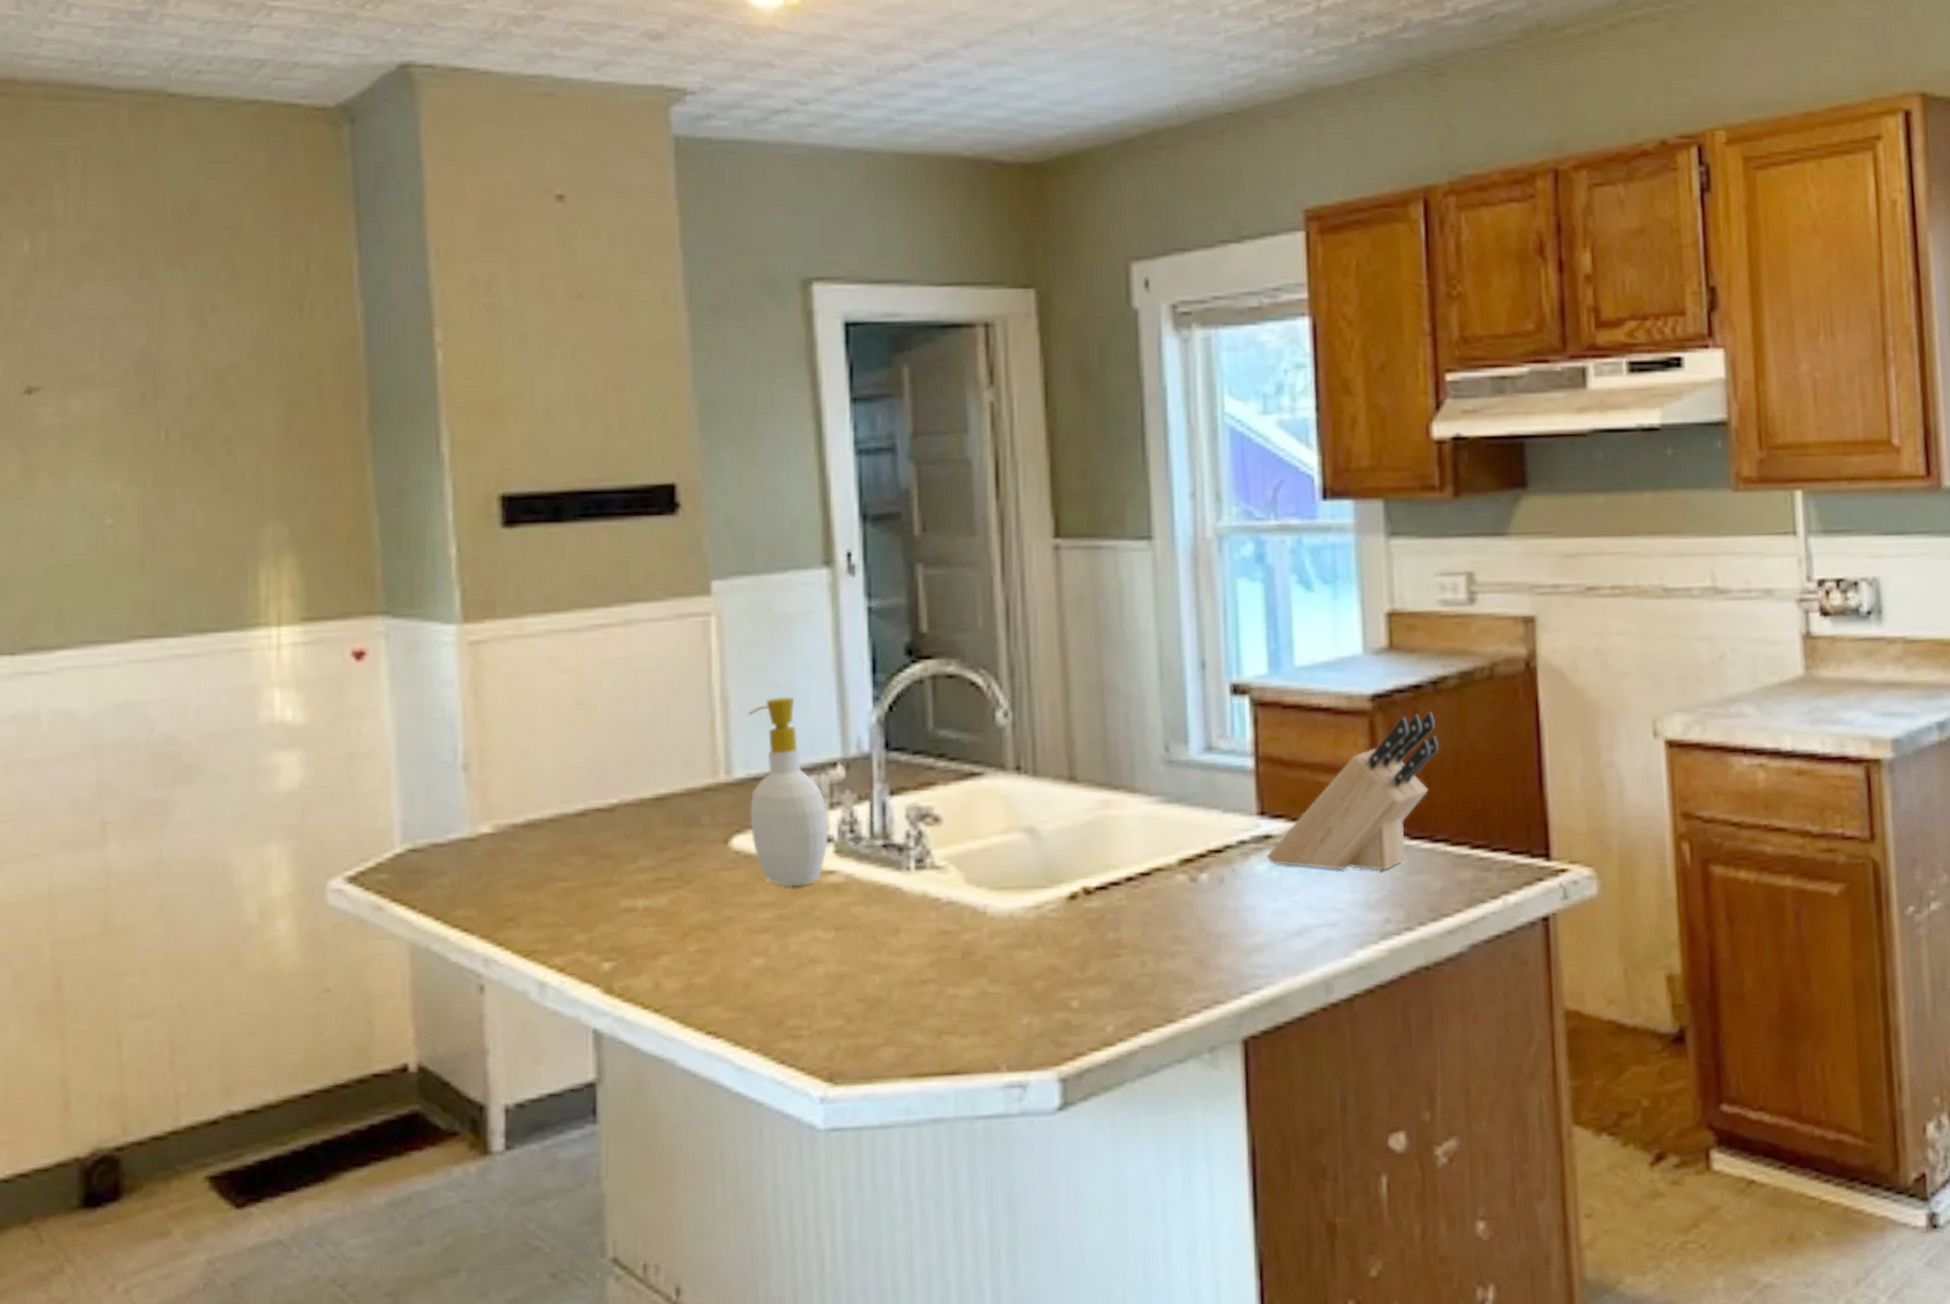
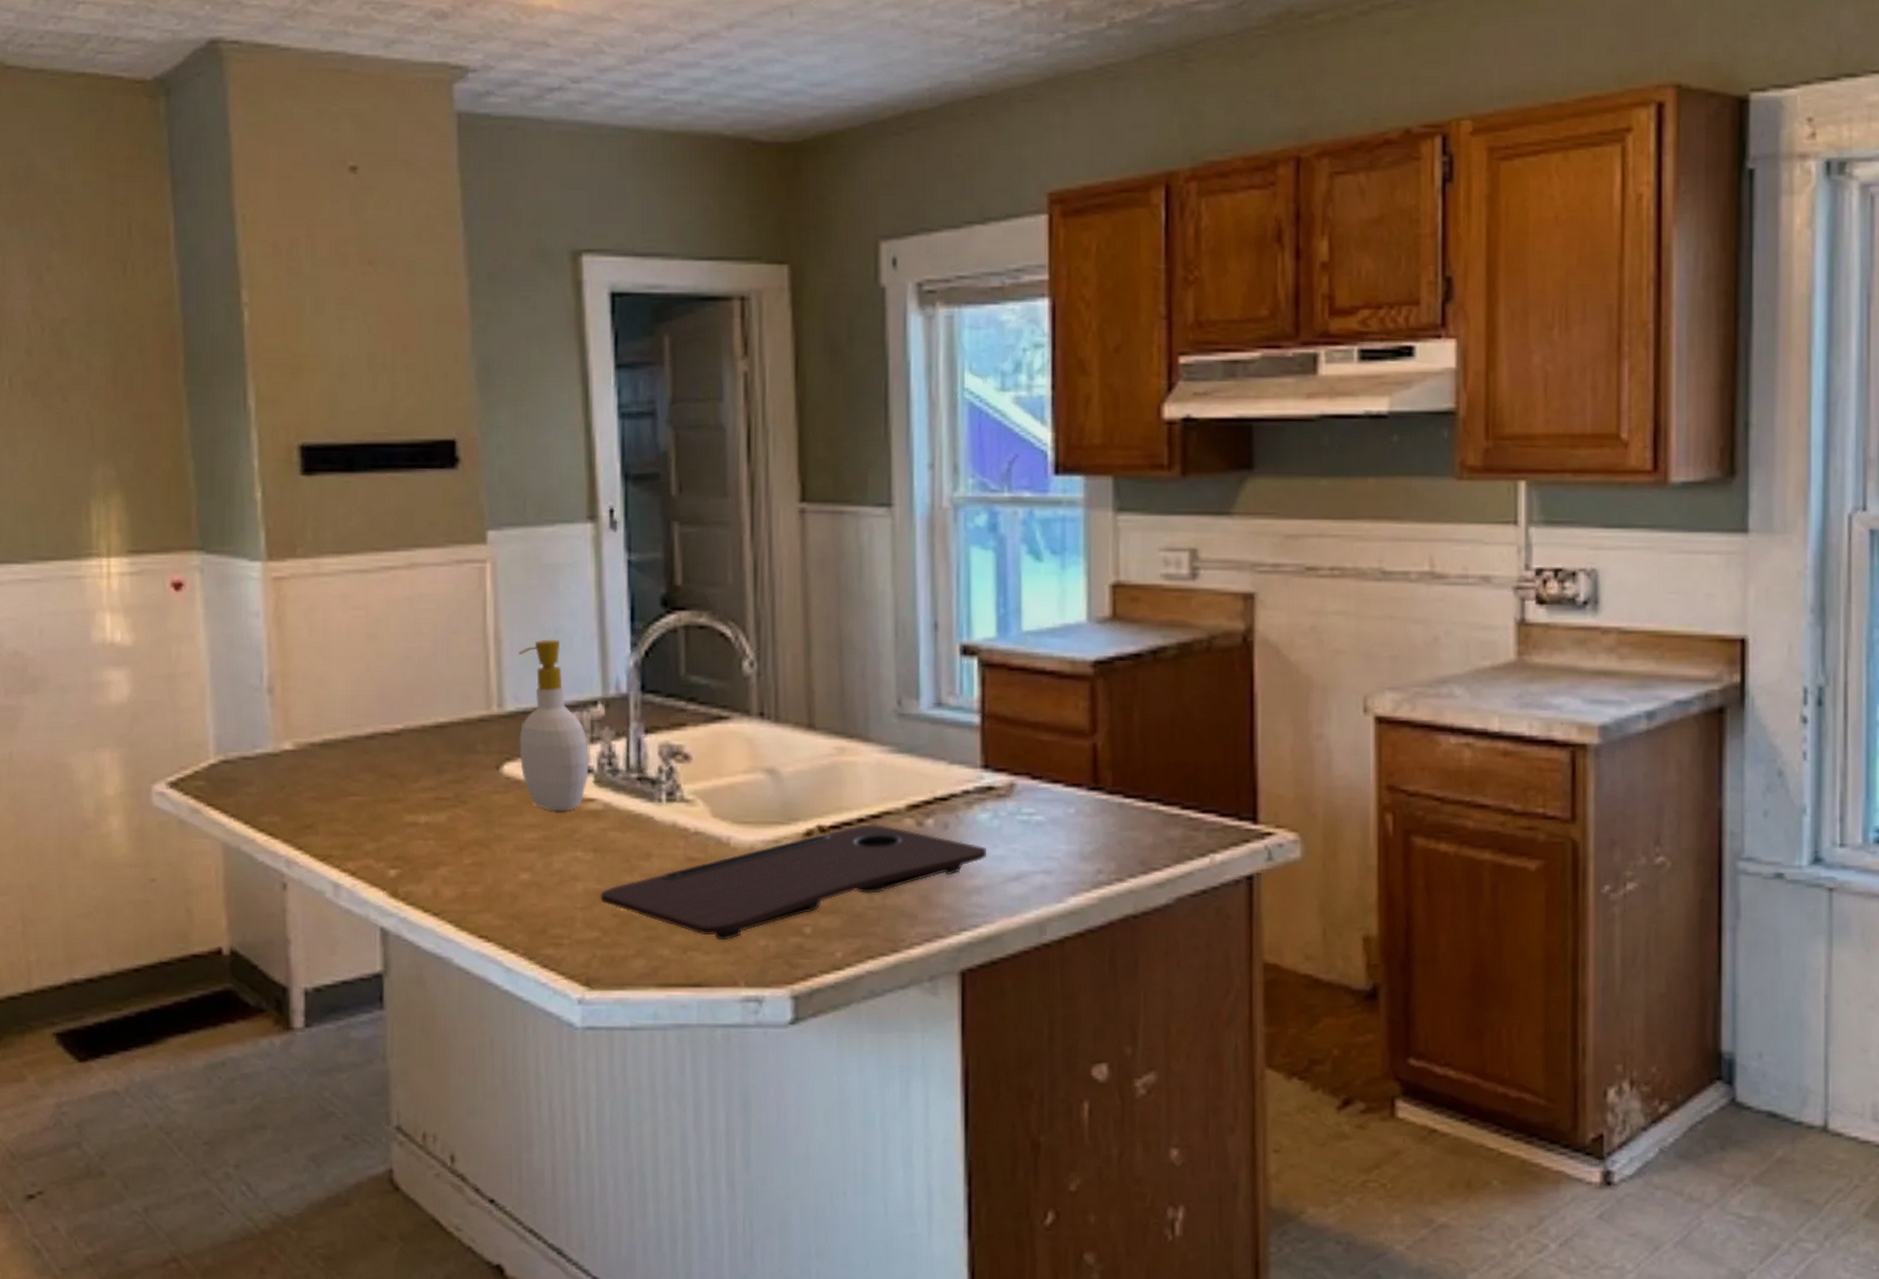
cutting board: none [843,881,1266,1021] -> present [600,823,986,941]
knife block: present [1266,712,1440,871] -> none [988,680,1157,825]

